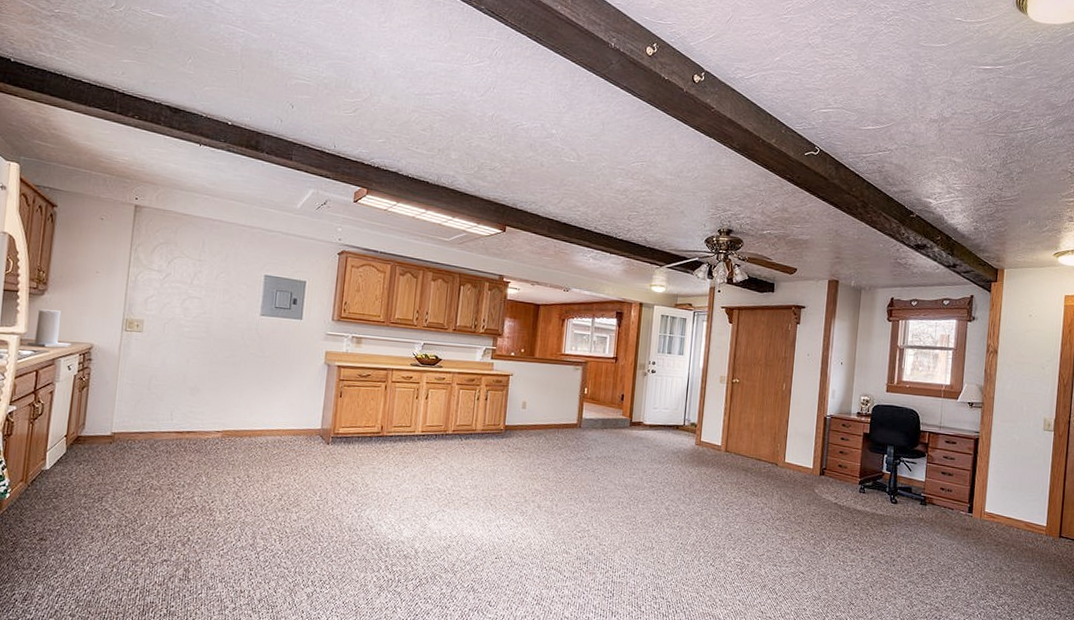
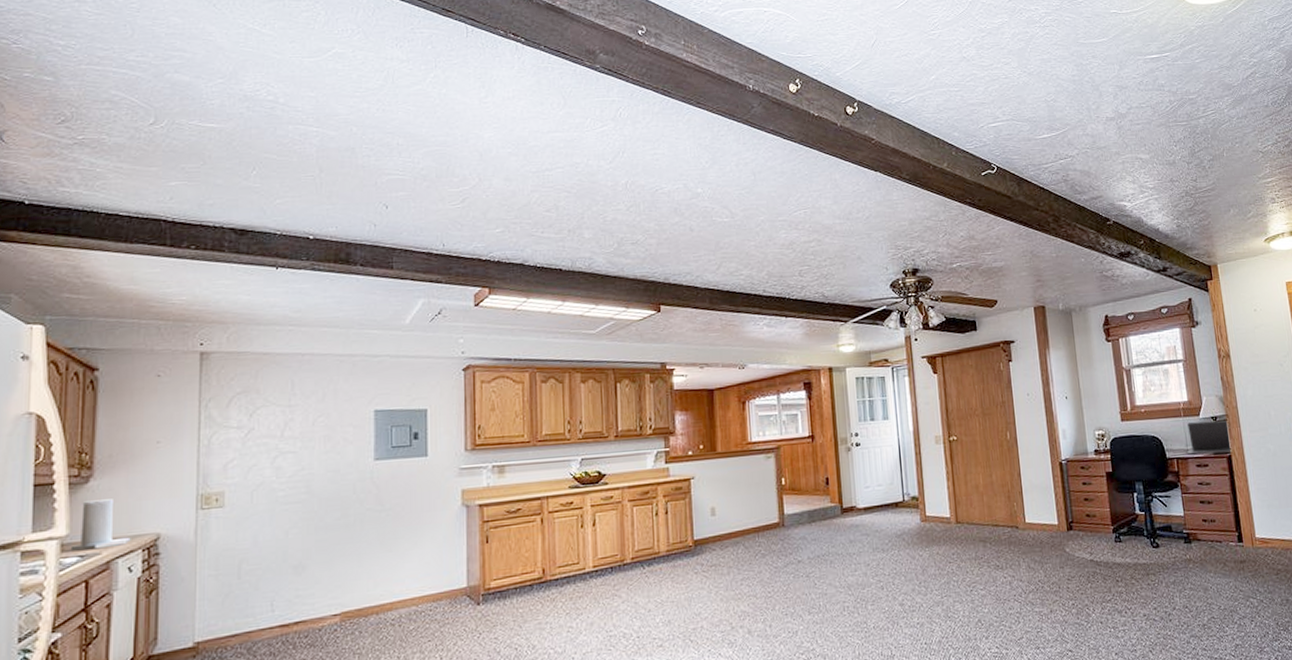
laptop computer: none [939,404,981,437] -> present [1186,420,1233,455]

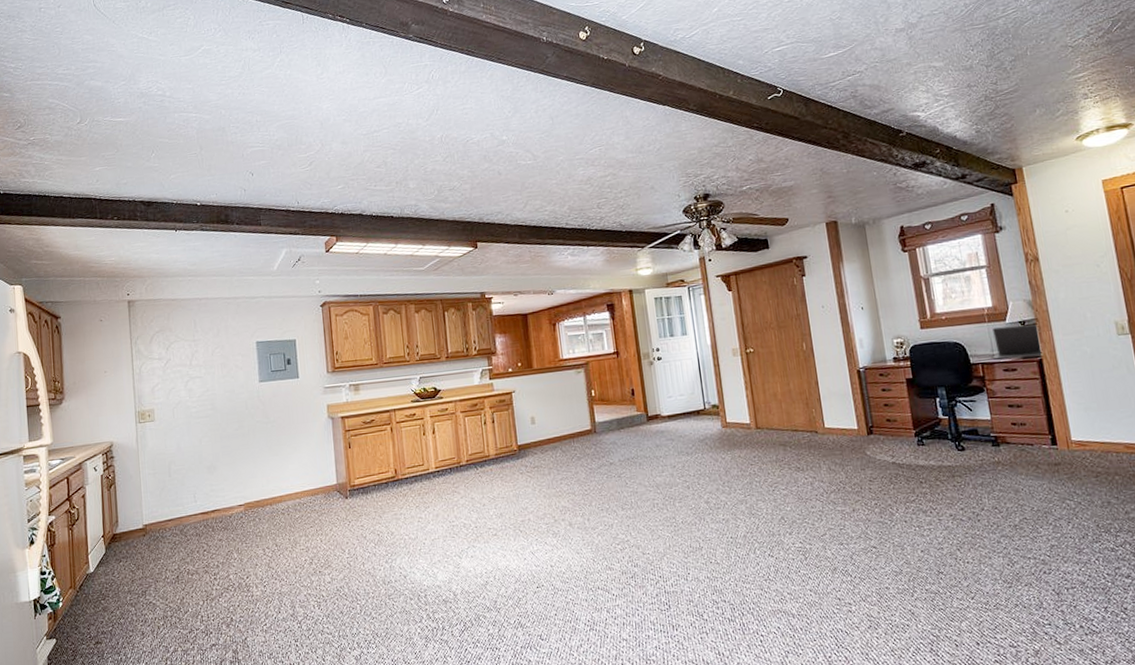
paper towel: present [70,499,131,551] -> none [54,416,94,455]

